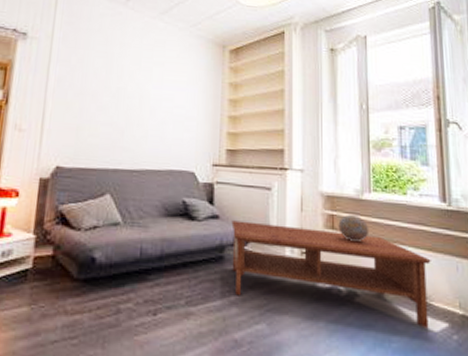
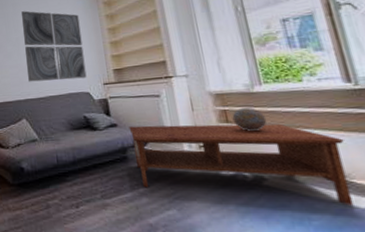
wall art: none [123,55,199,154] -> present [21,11,87,82]

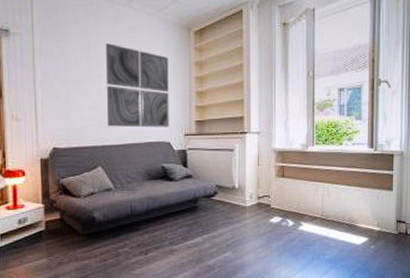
coffee table: present [129,123,354,206] -> none [202,177,358,243]
decorative sphere: present [232,108,267,132] -> none [287,165,312,186]

